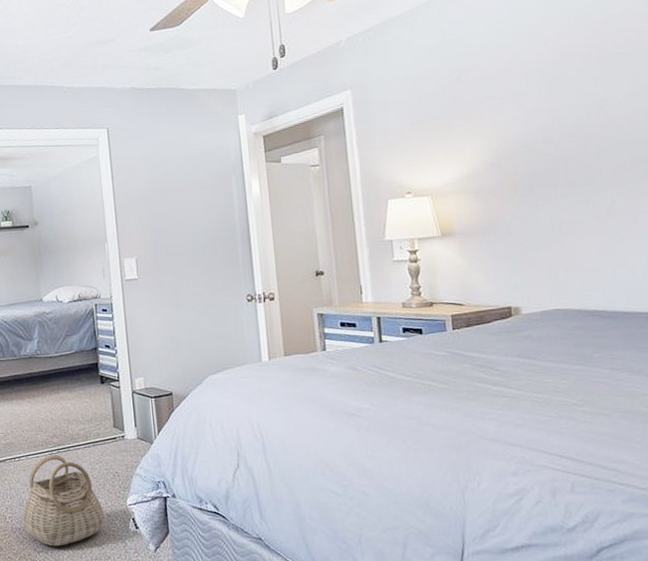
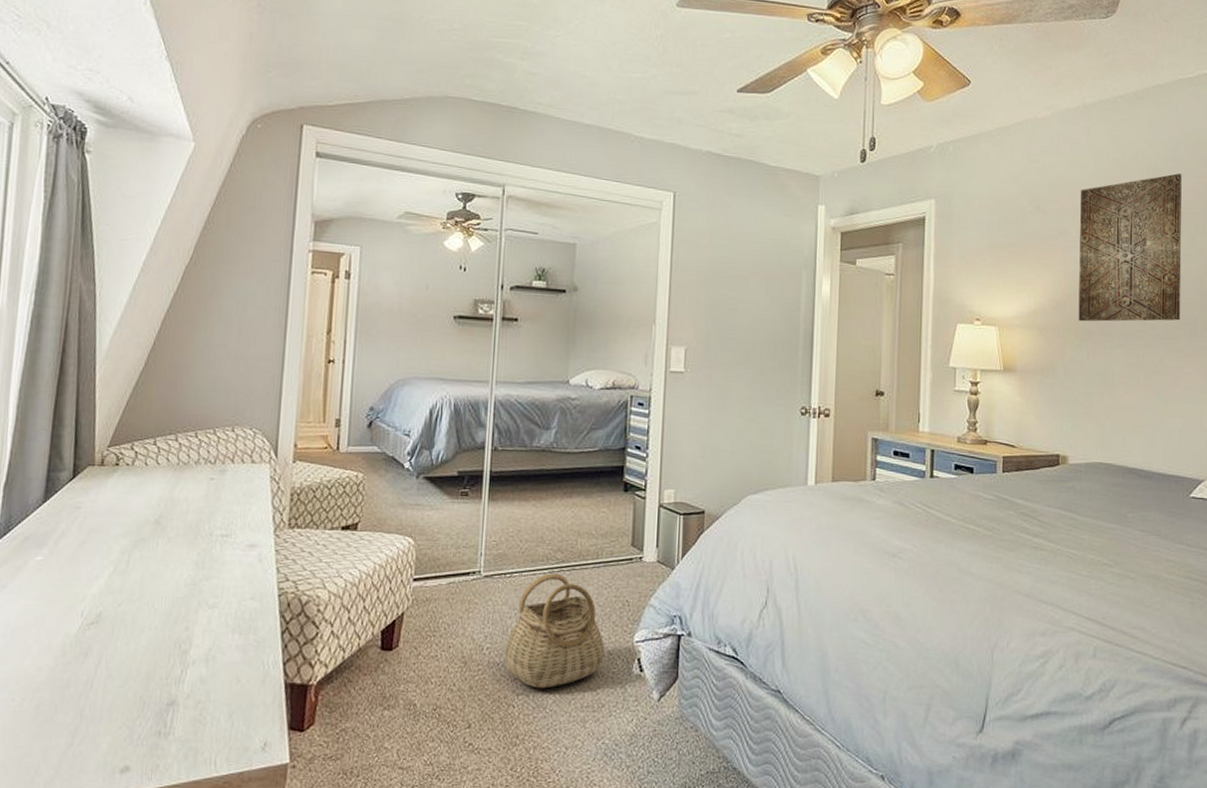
wall art: none [502,15,632,179] -> present [1078,173,1182,322]

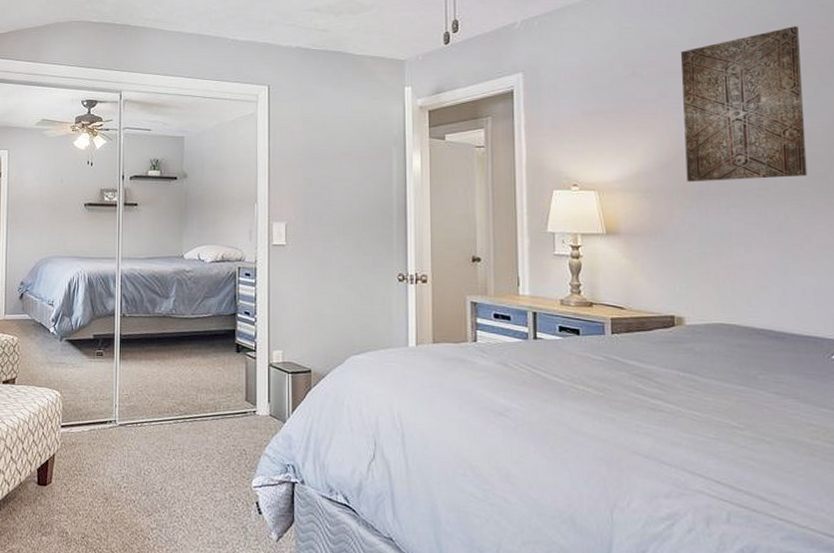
basket: present [504,573,604,689] -> none [139,424,226,525]

